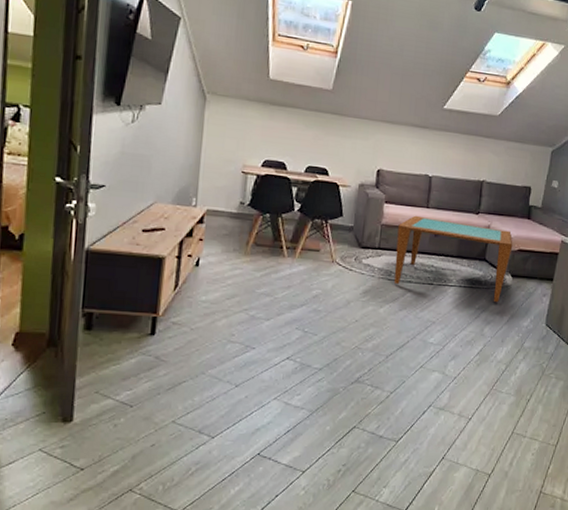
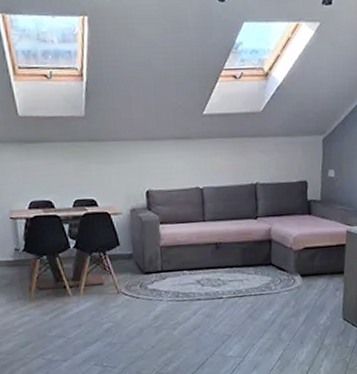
coffee table: present [394,215,513,303] -> none [178,230,298,306]

